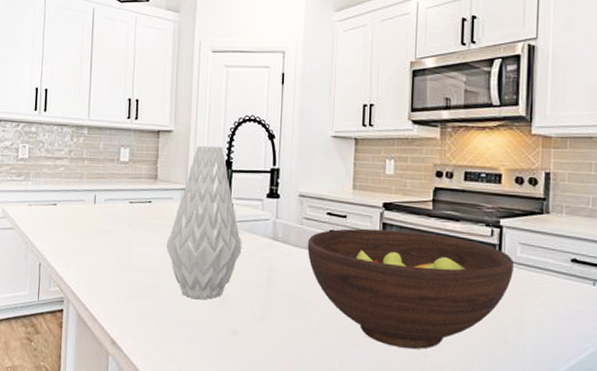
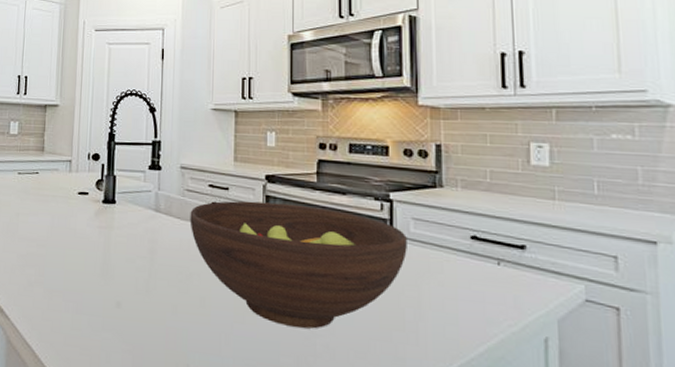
vase: present [166,145,242,299] -> none [52,119,125,270]

